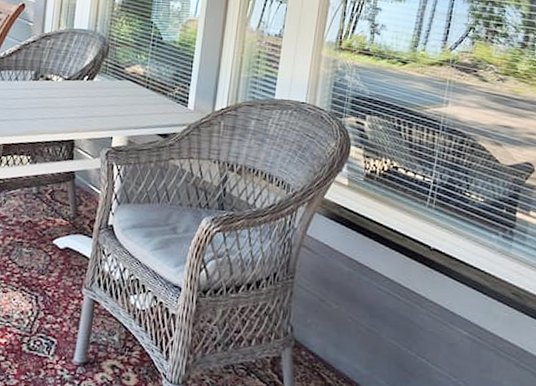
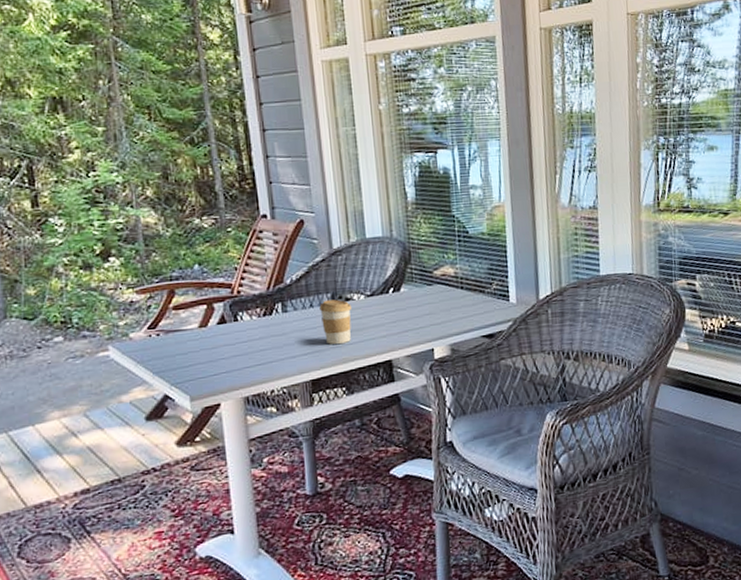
coffee cup: none [22,76,50,118] -> present [319,299,351,345]

